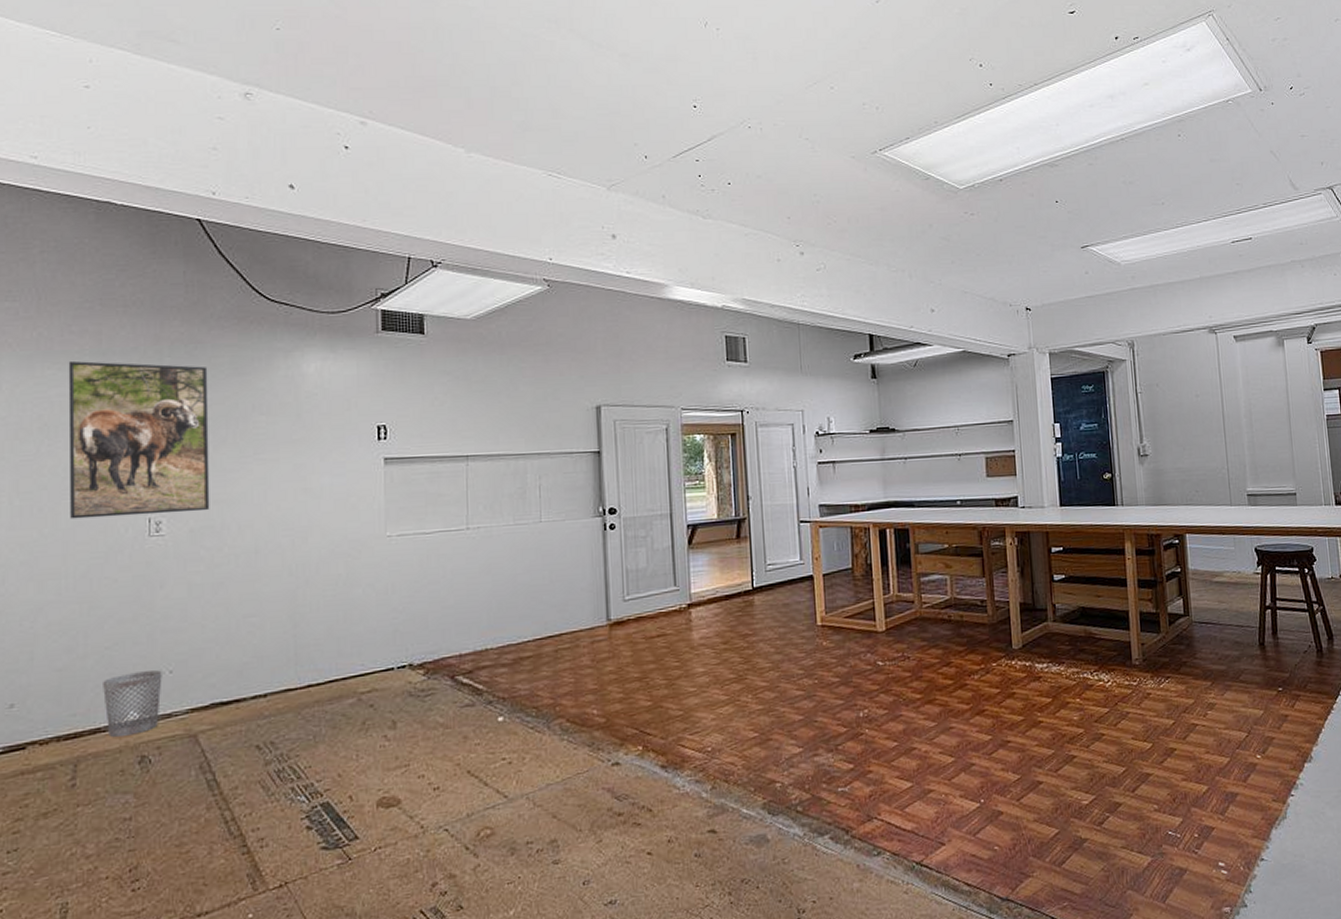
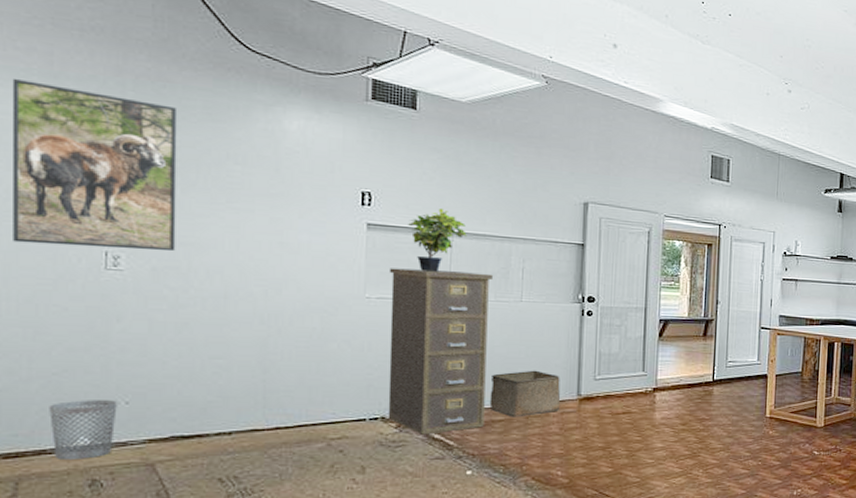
filing cabinet: none [407,496,512,680] -> present [388,268,494,435]
potted plant: none [423,433,481,501] -> present [408,209,467,272]
storage bin: none [515,596,590,652] -> present [489,370,561,417]

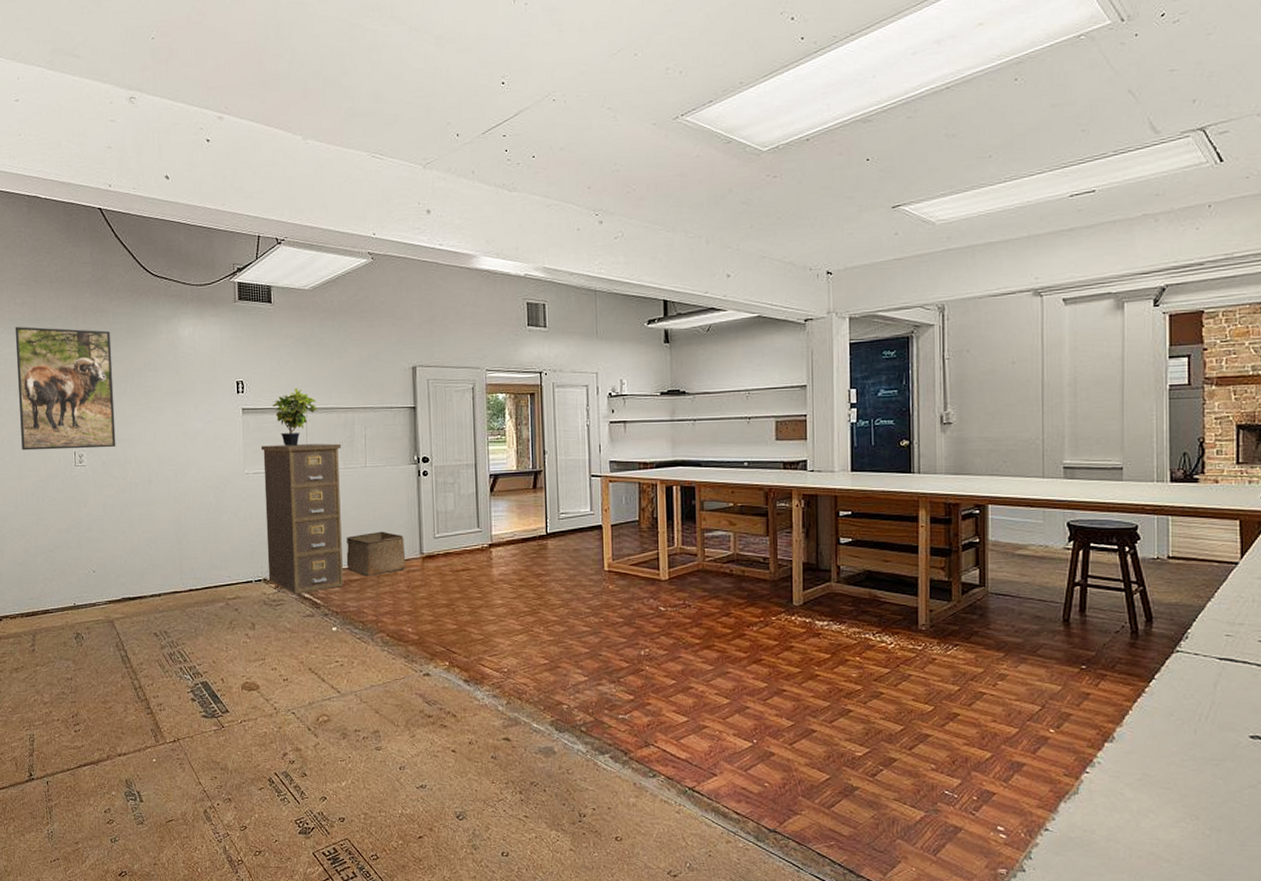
wastebasket: present [49,400,117,461] -> none [49,570,89,618]

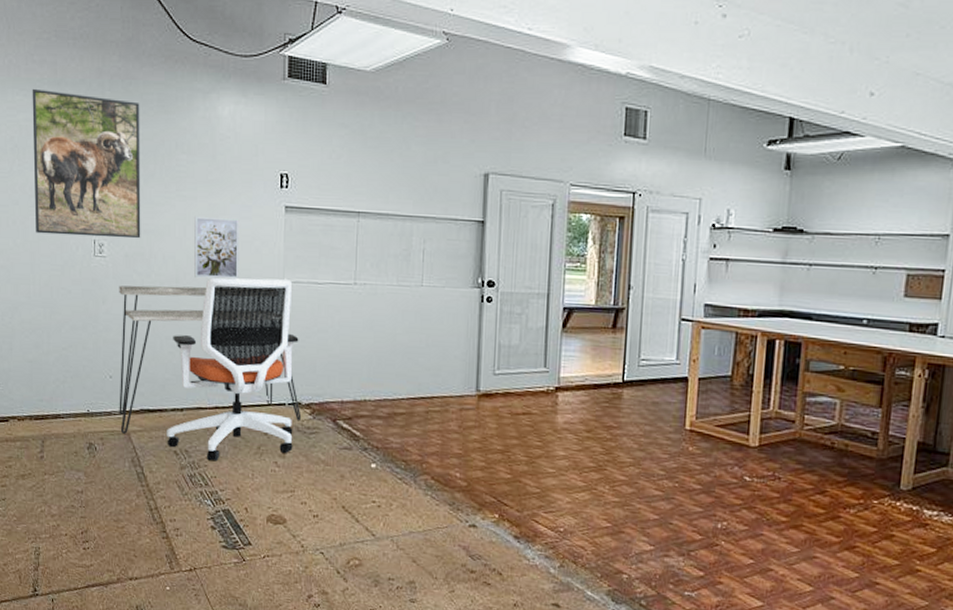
desk: none [98,481,268,622] -> present [119,285,302,434]
office chair: none [147,472,261,639] -> present [167,277,299,462]
wall art: none [163,423,205,477] -> present [194,216,240,279]
filing cabinet: present [260,443,343,594] -> none [303,251,396,423]
potted plant: present [272,388,318,446] -> none [320,188,371,255]
storage bin: present [345,531,406,577] -> none [392,361,460,411]

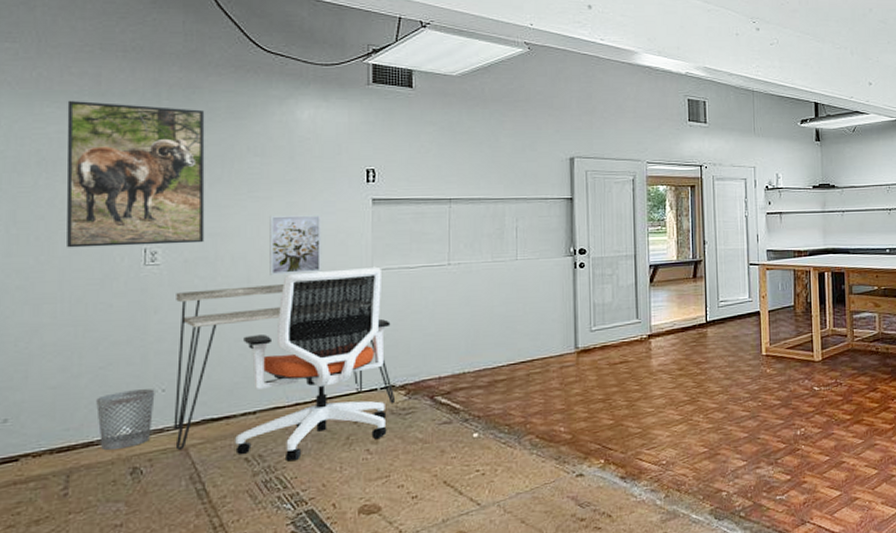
wastebasket: none [61,372,104,425] -> present [96,389,155,451]

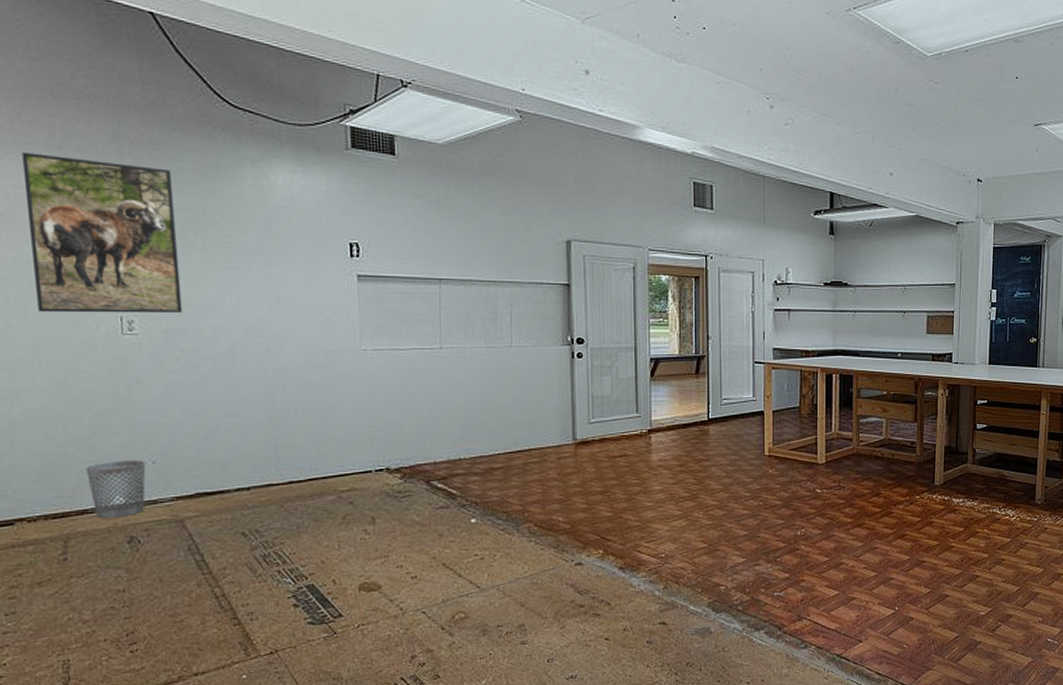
desk: present [173,279,396,450] -> none [158,358,391,522]
office chair: present [235,268,391,462] -> none [231,348,384,538]
wall art: present [270,214,322,275] -> none [249,287,309,351]

